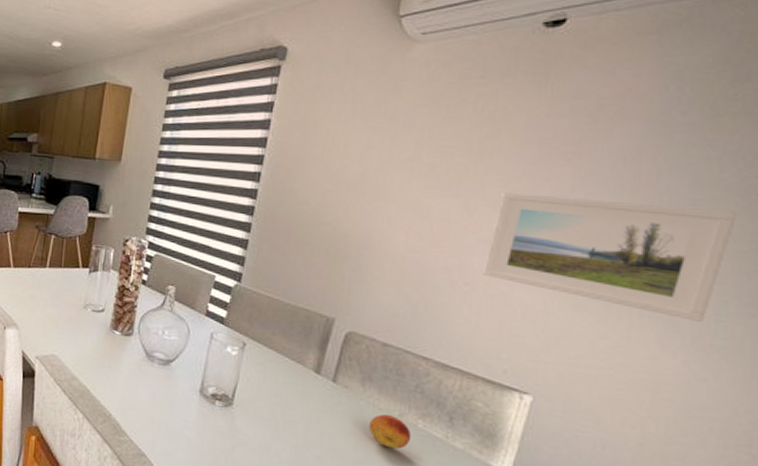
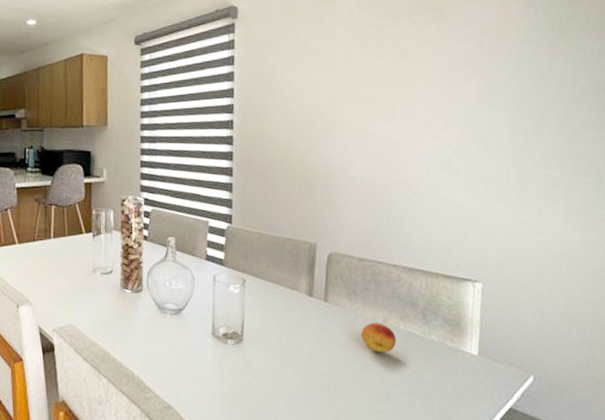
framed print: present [483,193,737,322] -> none [425,105,594,198]

